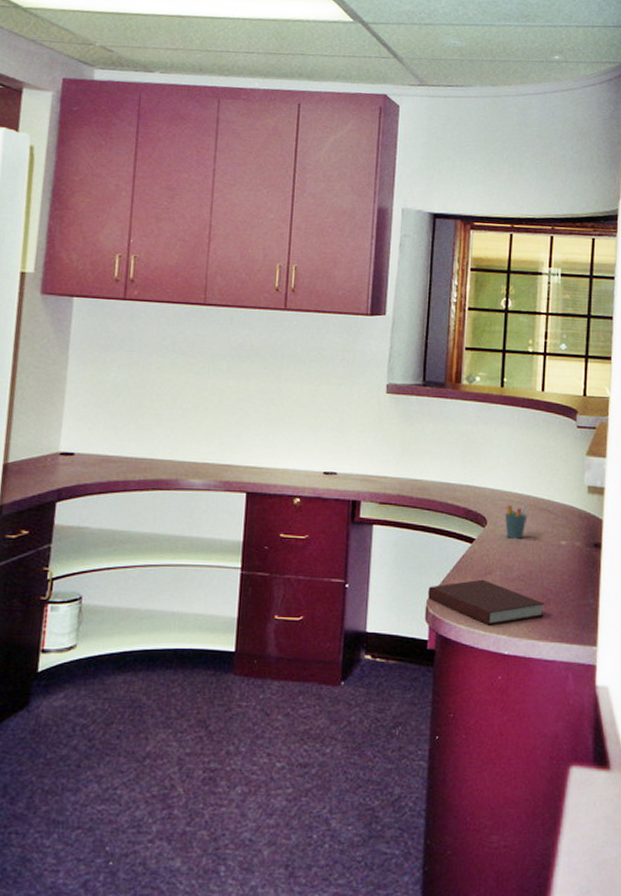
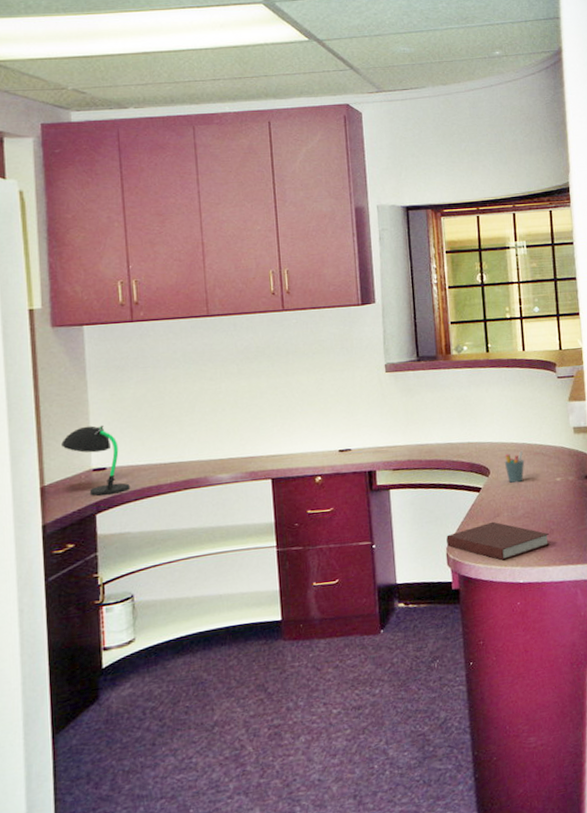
desk lamp: none [32,405,96,484] -> present [61,425,131,497]

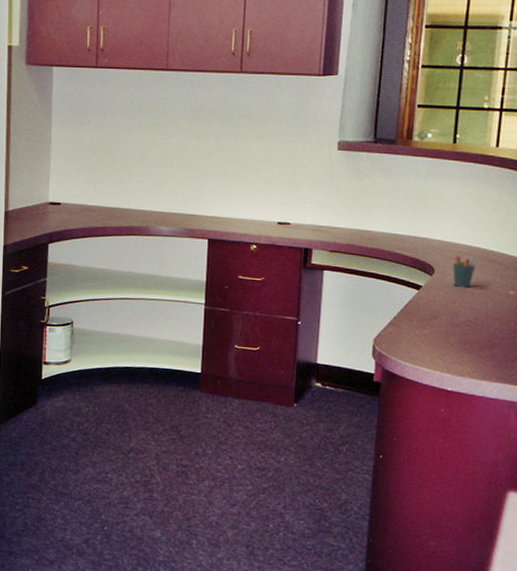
desk lamp: present [61,425,131,497] -> none [25,162,80,229]
notebook: present [446,521,550,561] -> none [375,322,489,364]

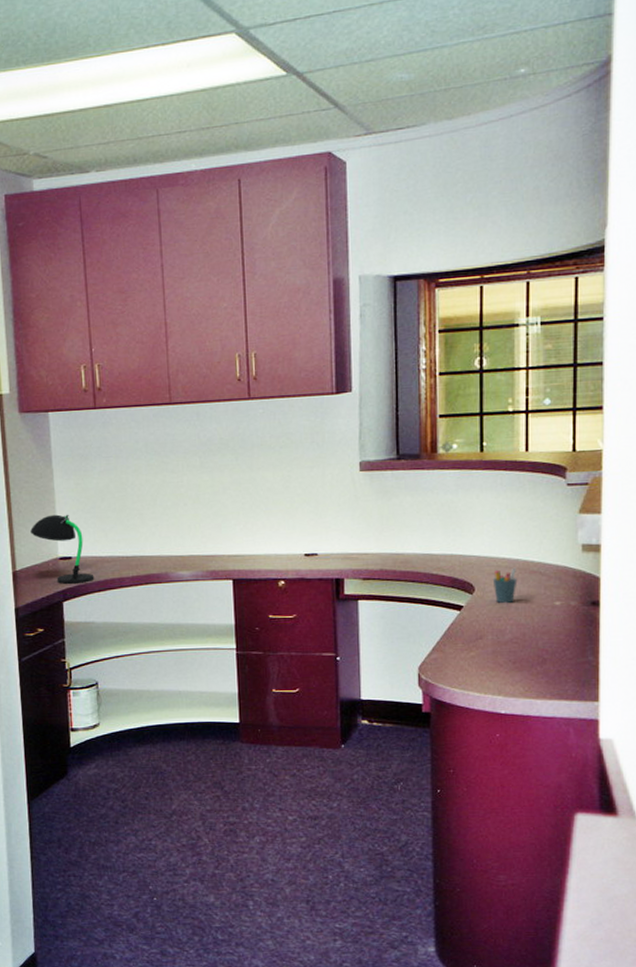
desk lamp: none [25,162,80,229] -> present [30,514,95,585]

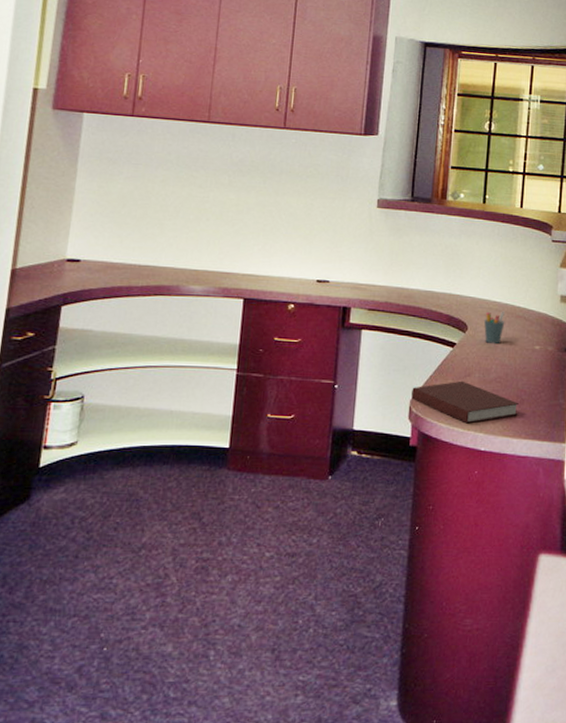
desk lamp: present [30,514,95,585] -> none [40,214,101,289]
notebook: none [419,644,540,687] -> present [411,381,519,424]

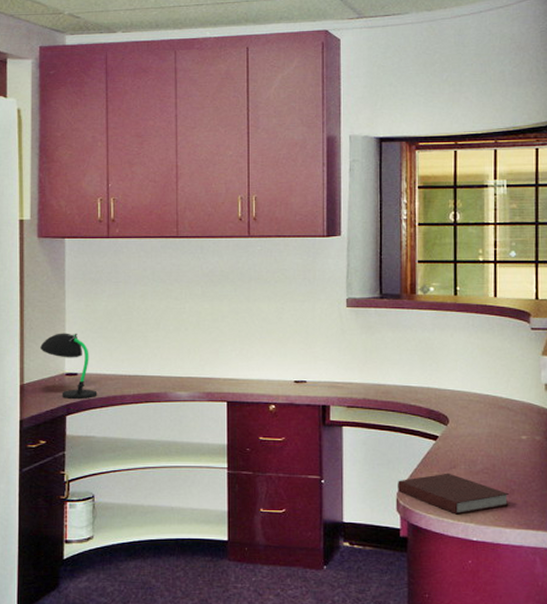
desk lamp: none [40,214,101,289] -> present [40,333,98,400]
pen holder: present [483,311,505,345] -> none [465,402,488,436]

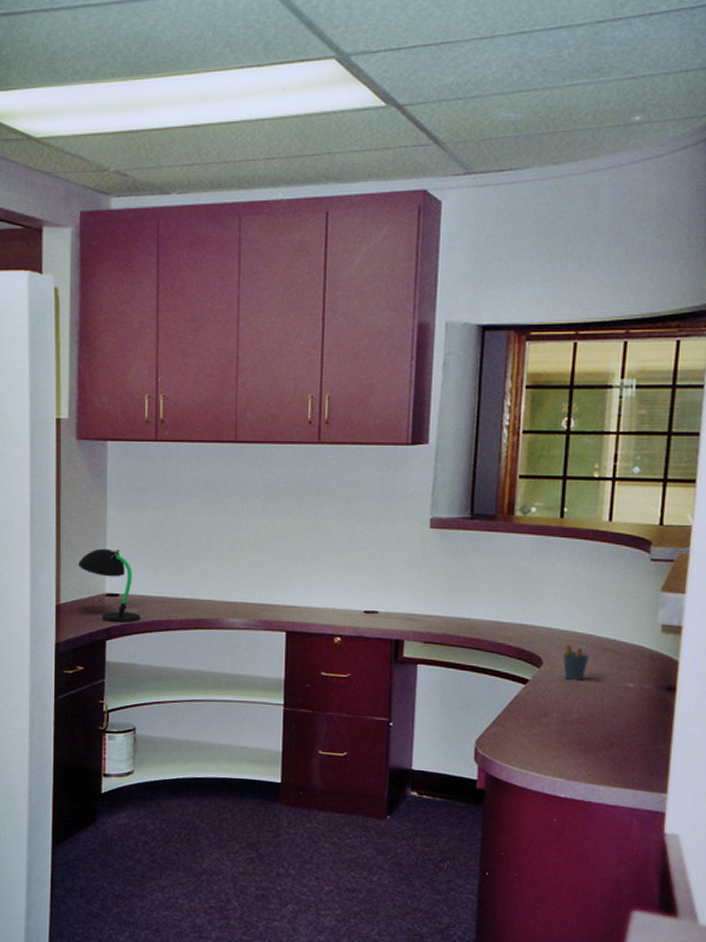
notebook: present [398,473,509,515] -> none [477,721,607,768]
pen holder: none [465,402,488,436] -> present [562,643,590,681]

